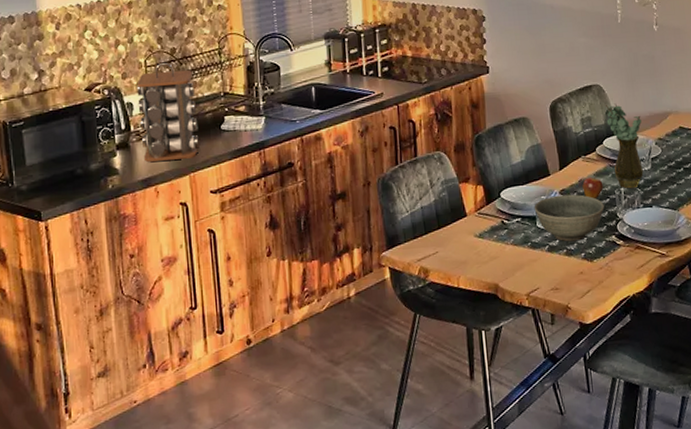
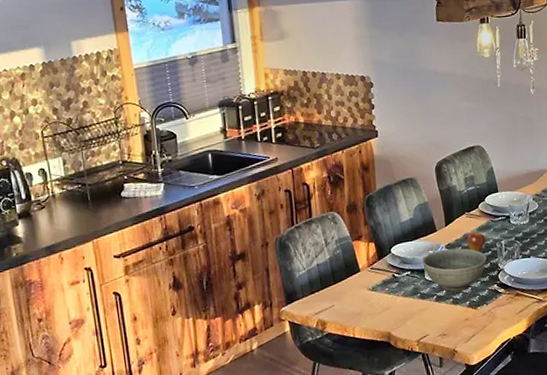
spice rack: present [137,62,199,162] -> none [34,132,101,230]
vase: present [605,103,644,189] -> none [486,163,522,242]

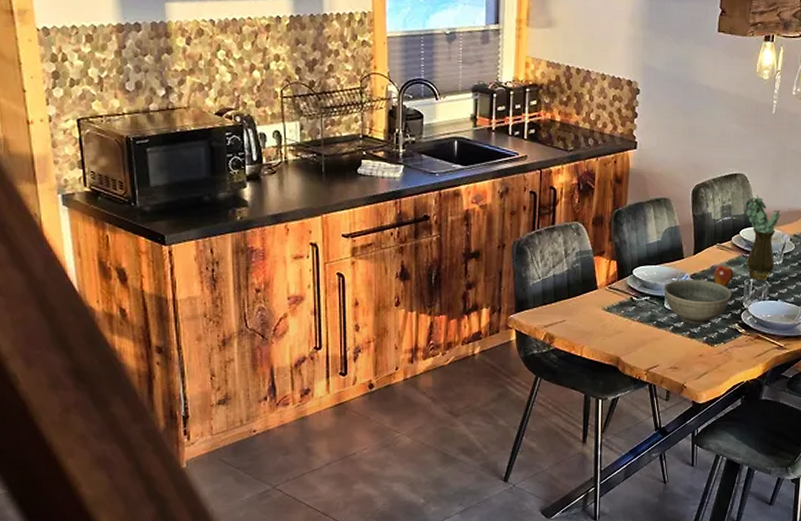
vase: none [486,163,522,242] -> present [746,194,780,281]

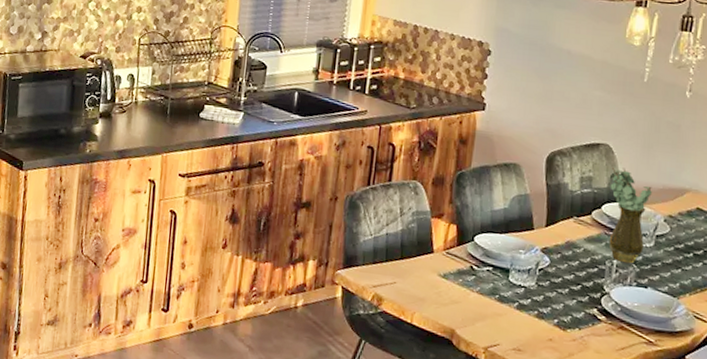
bowl: present [664,279,732,325] -> none [509,252,590,306]
fruit: present [713,263,734,287] -> none [568,239,594,266]

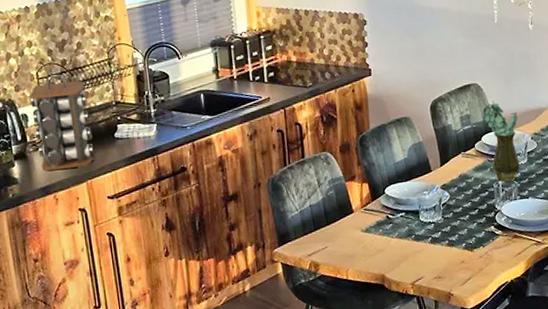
spice rack: none [123,43,182,139] -> present [30,73,95,171]

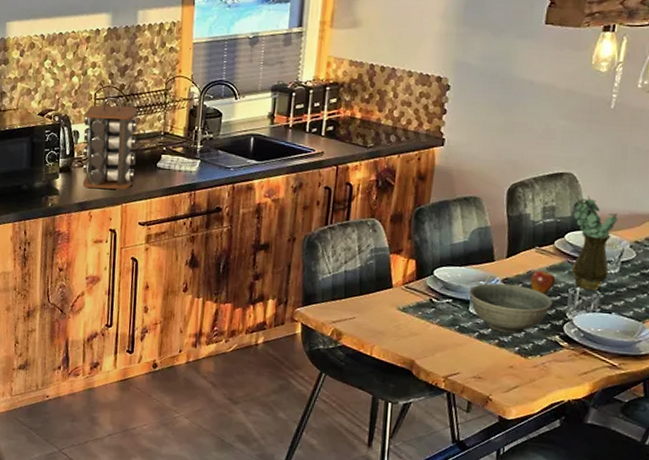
bowl: none [417,189,484,234] -> present [469,283,553,334]
fruit: none [462,169,483,193] -> present [530,268,556,295]

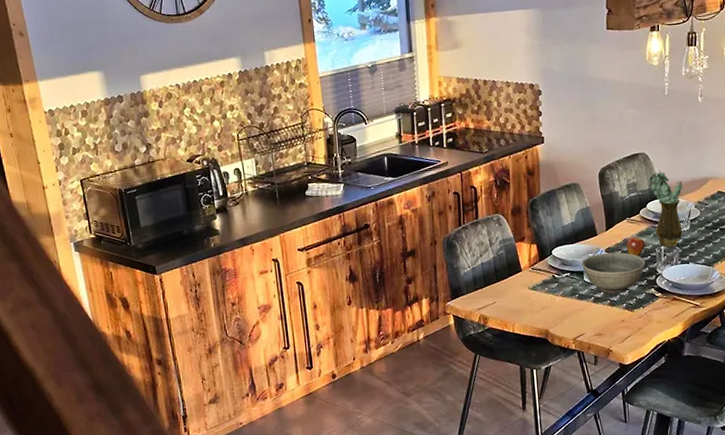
spice rack: present [83,97,138,190] -> none [231,135,287,224]

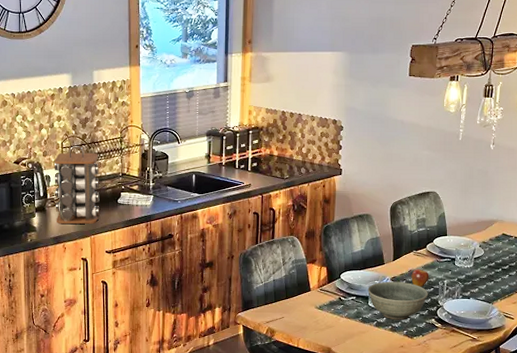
spice rack: none [231,135,287,224] -> present [54,145,100,225]
vase: present [649,170,683,248] -> none [438,209,469,282]

